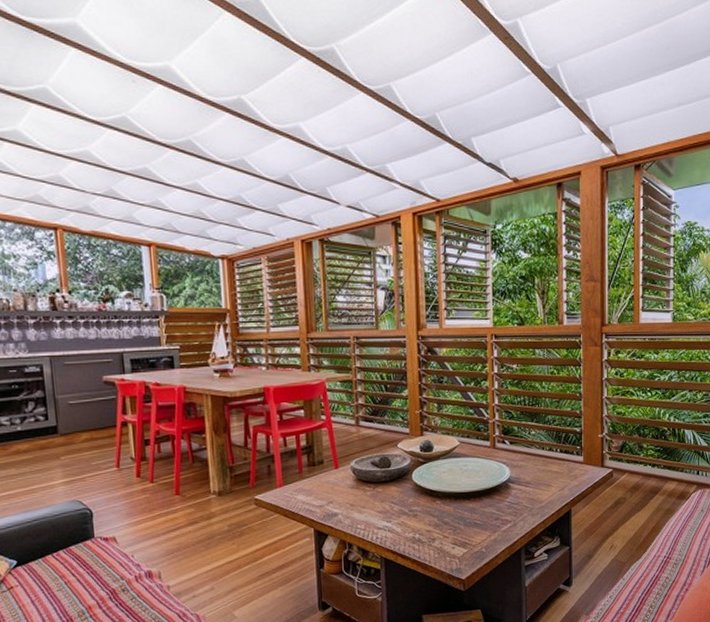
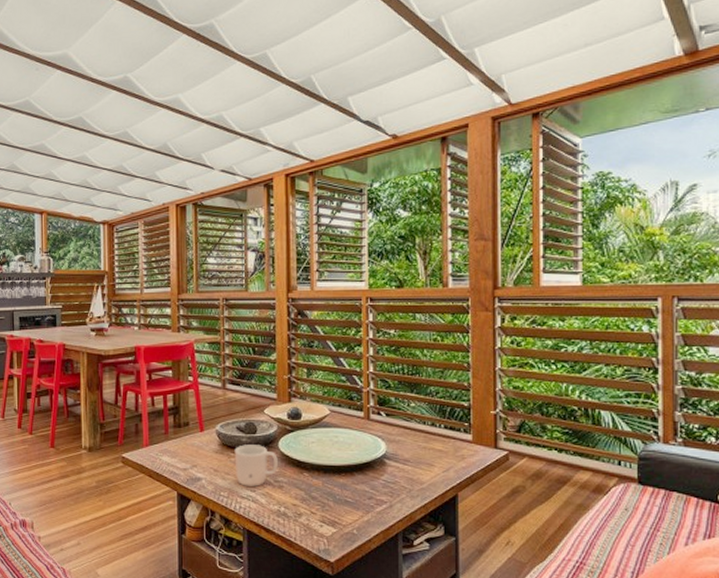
mug: none [370,478,412,518] -> present [234,444,278,487]

